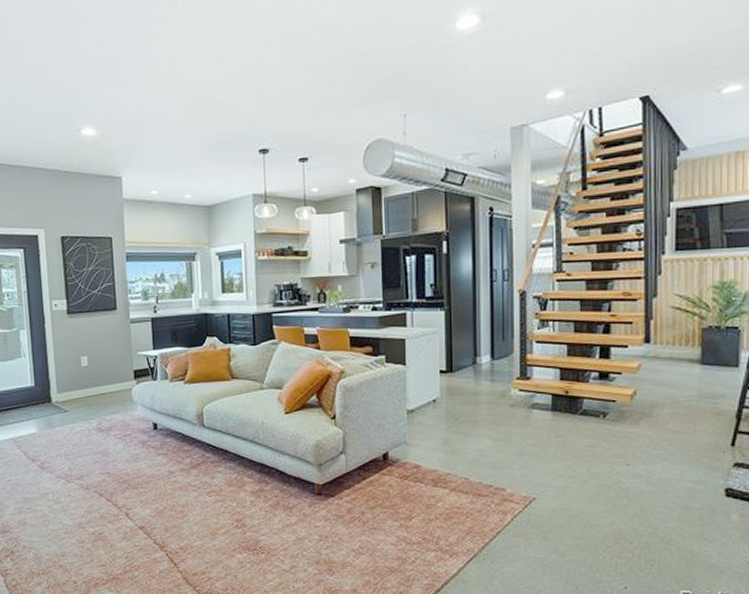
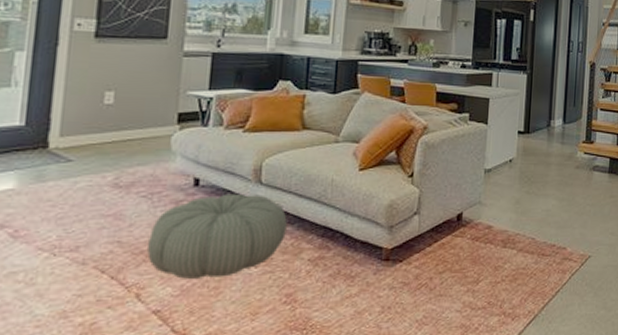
pouf: none [128,435,230,503] -> present [147,193,287,279]

